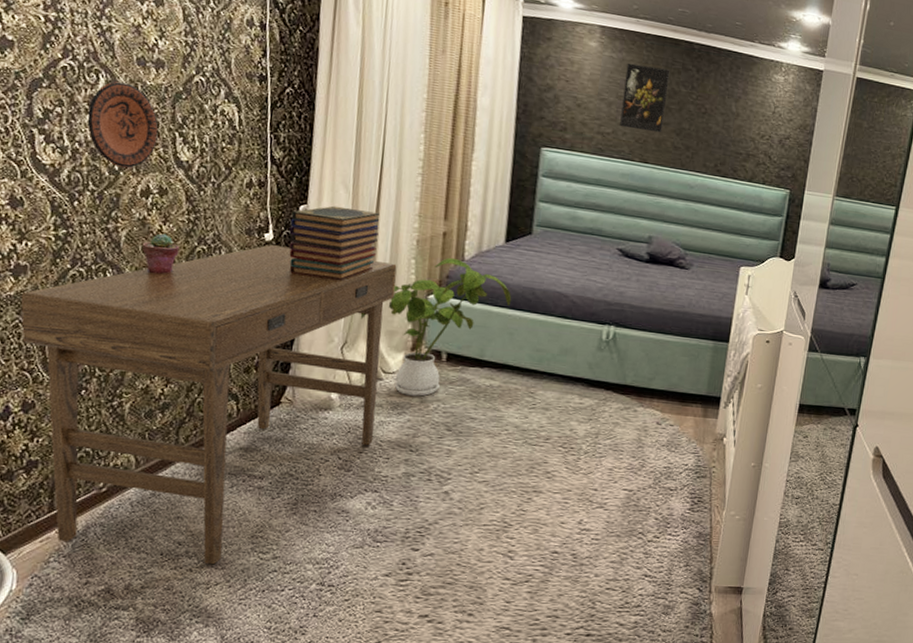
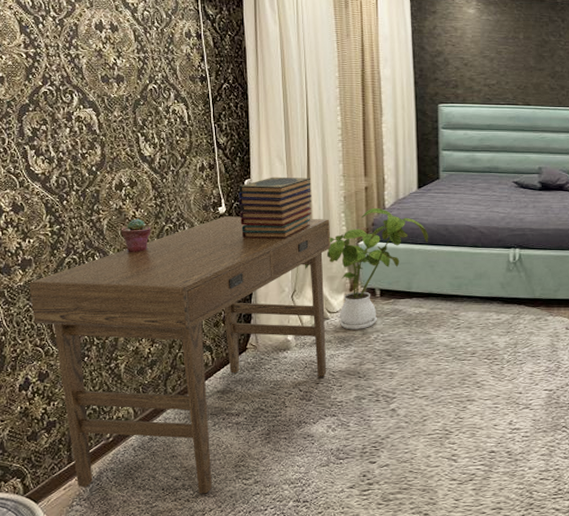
decorative plate: present [87,81,159,168] -> none [67,98,124,168]
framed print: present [620,63,670,133] -> none [502,22,540,78]

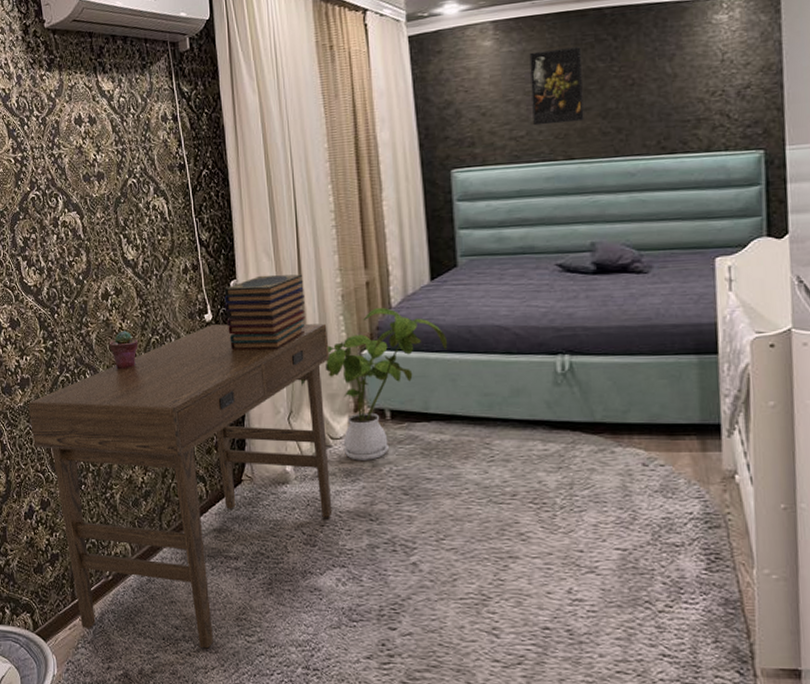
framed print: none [502,22,540,78] -> present [529,46,584,126]

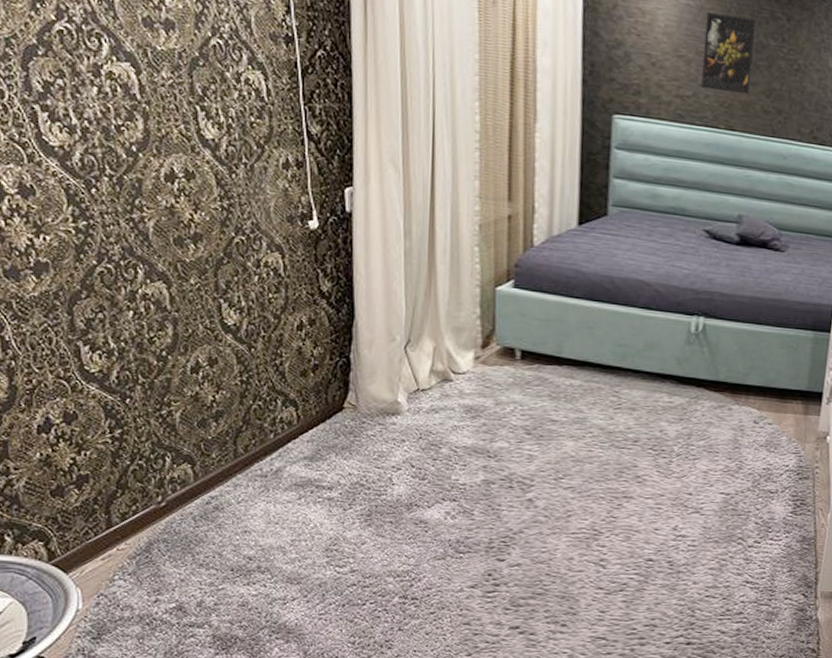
desk: present [28,323,333,649] -> none [46,233,460,580]
potted succulent: present [110,330,138,370] -> none [174,223,216,270]
book stack: present [224,274,305,351] -> none [335,187,436,273]
house plant: present [300,307,448,460] -> none [422,243,589,398]

